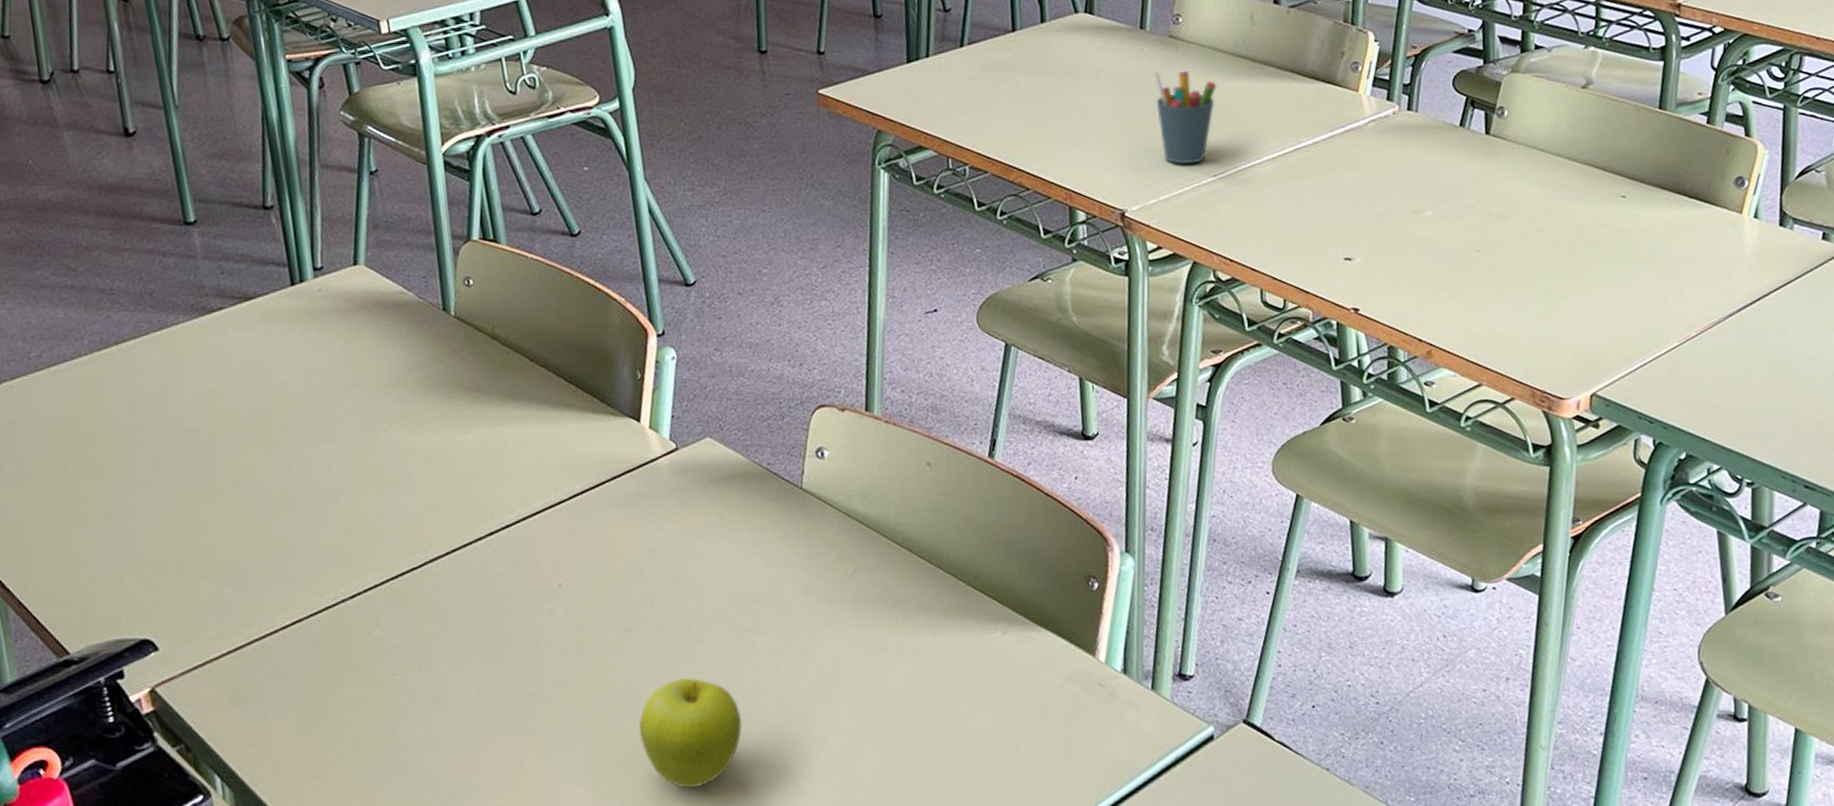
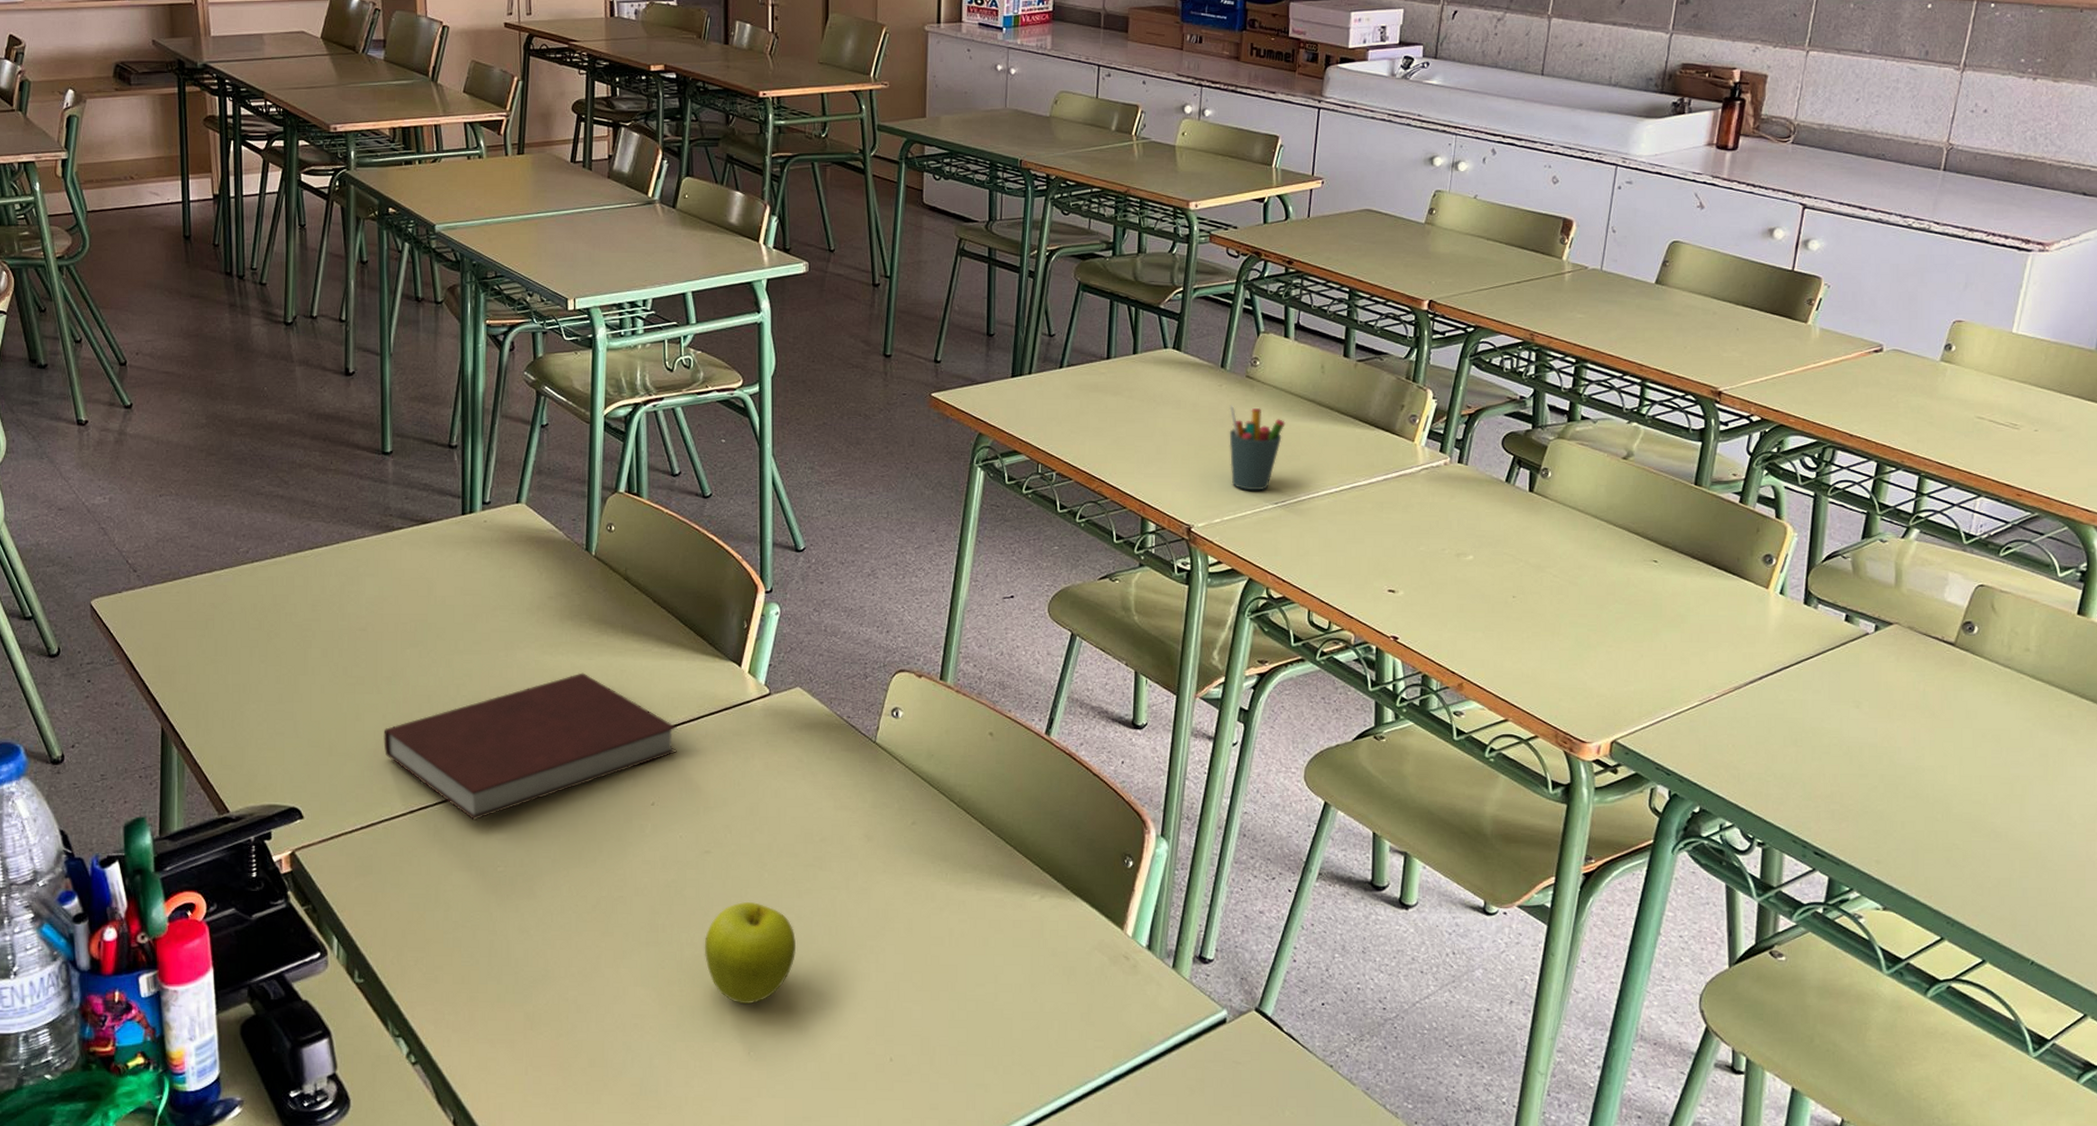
notebook: none [237,449,580,629] -> present [383,672,677,821]

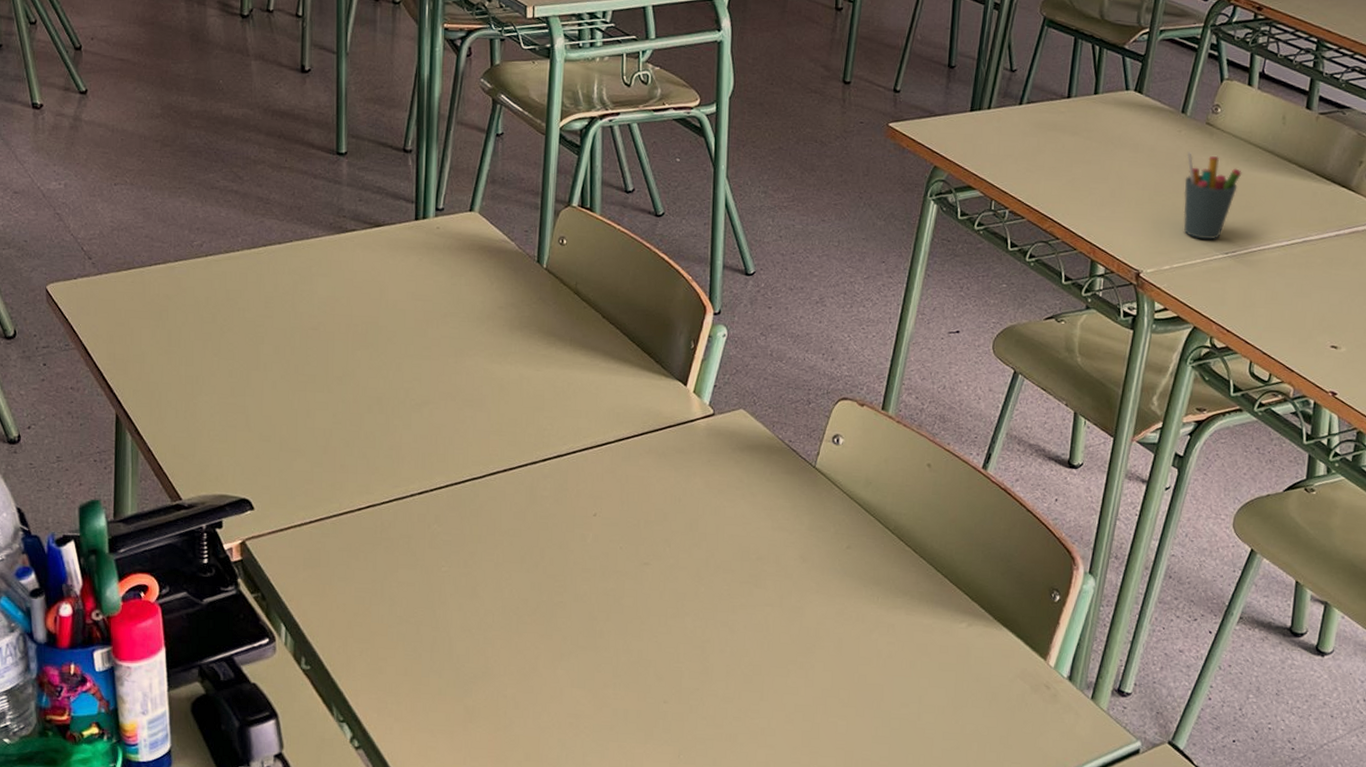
notebook: present [383,672,677,821] -> none [333,383,621,521]
fruit: present [704,902,796,1005] -> none [639,614,728,711]

